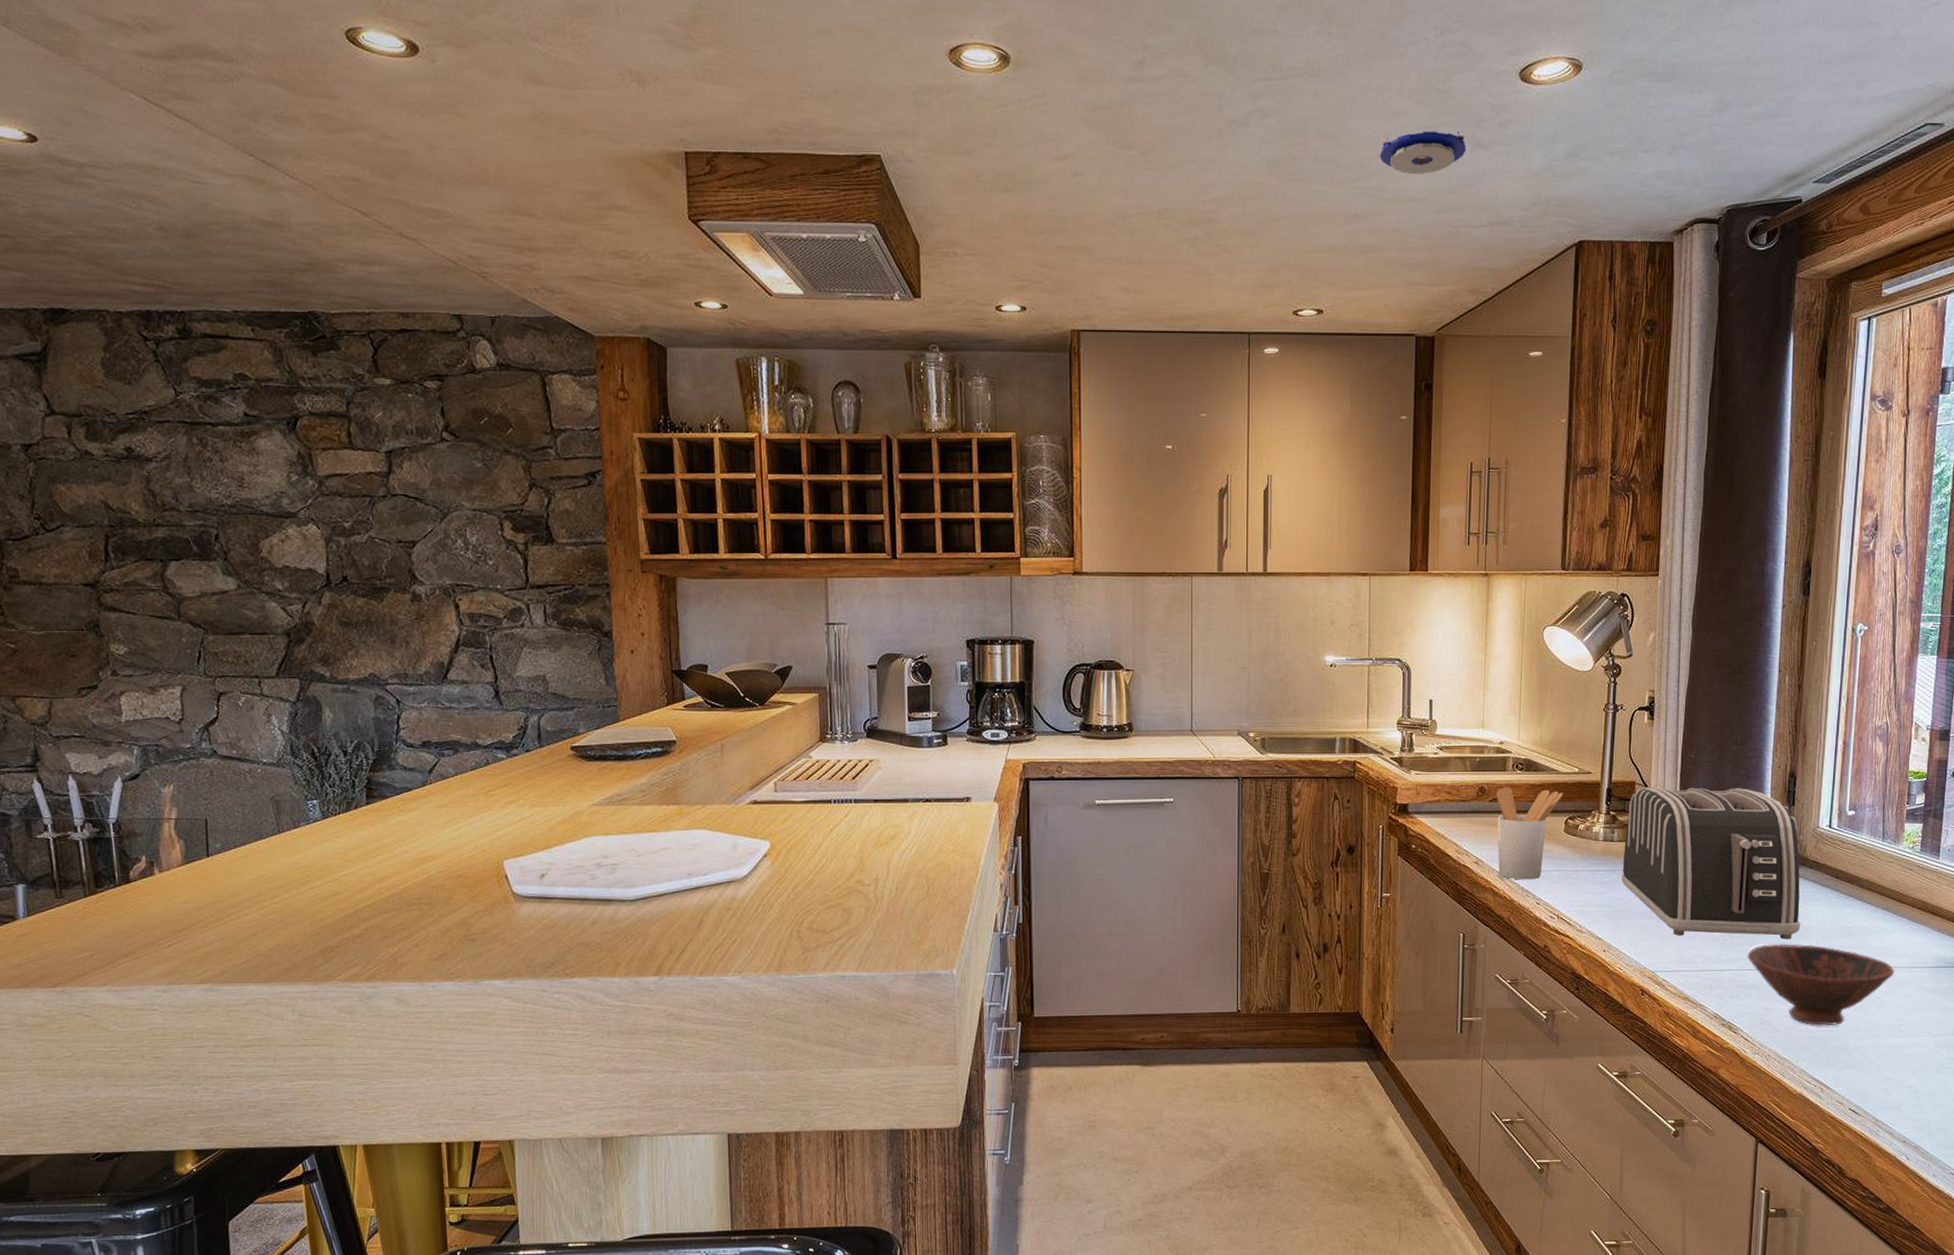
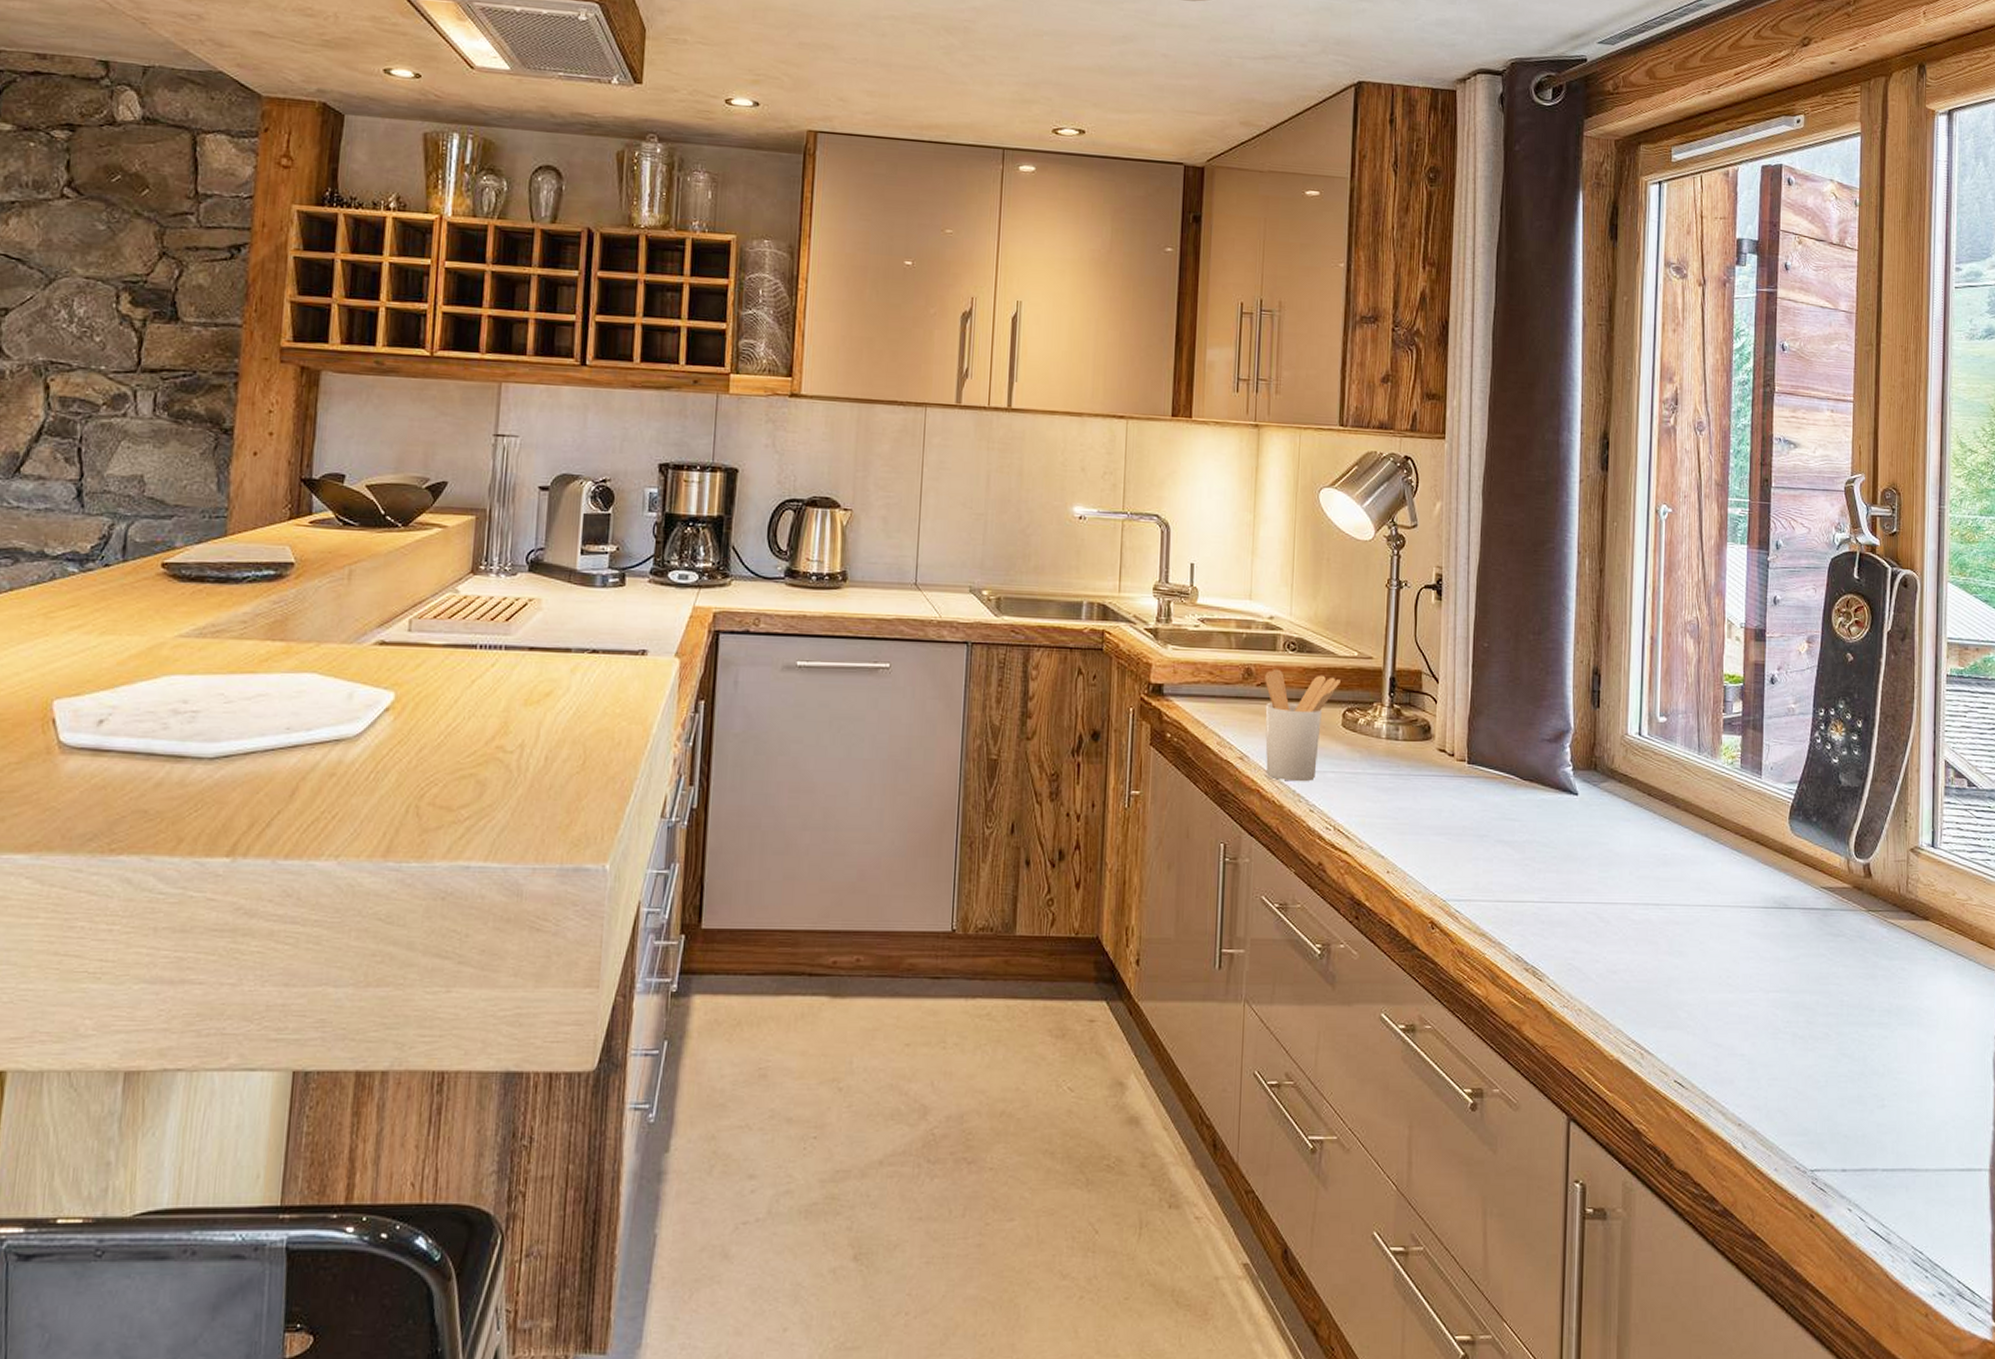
toaster: present [1621,787,1801,940] -> none [1407,677,1612,868]
bowl: present [1747,943,1895,1026] -> none [1552,872,1719,974]

